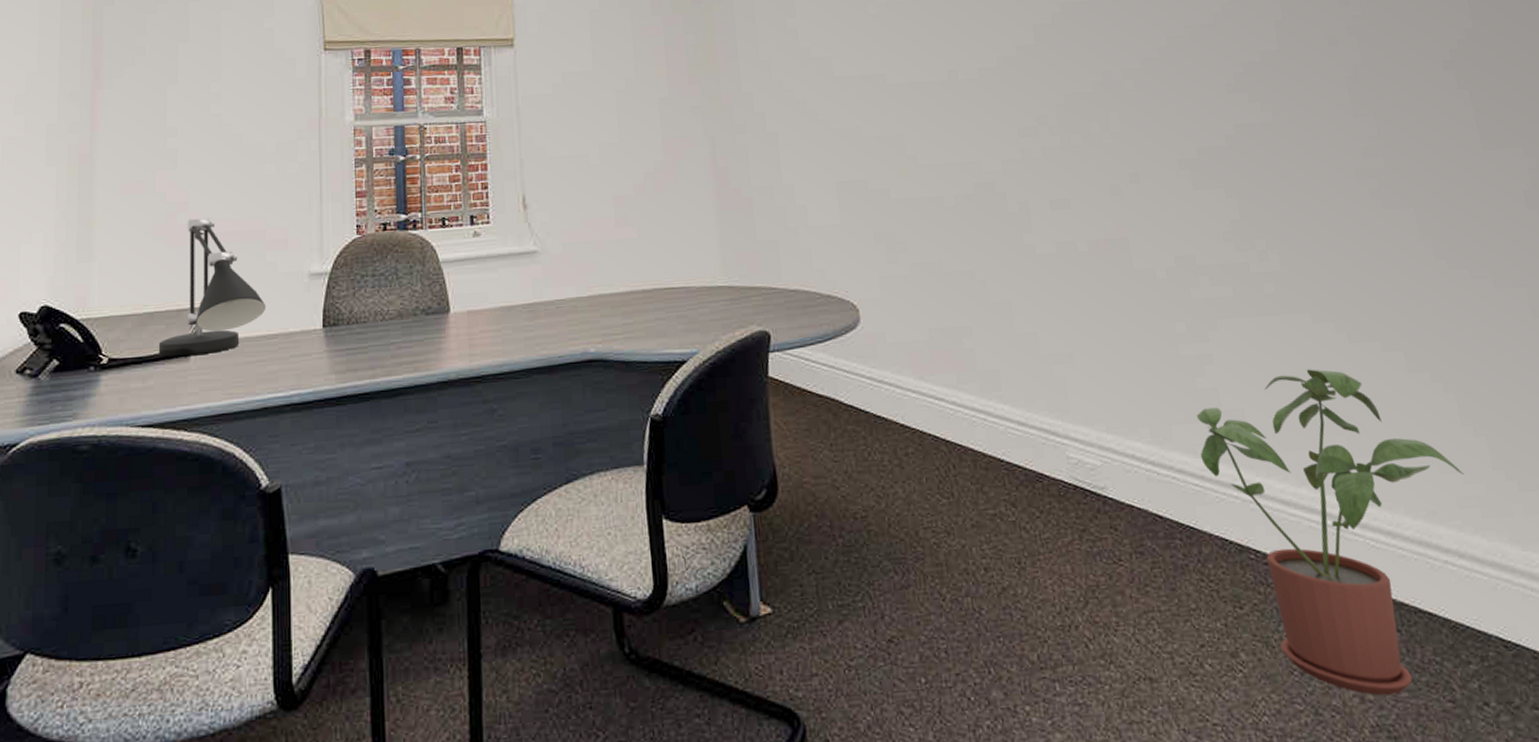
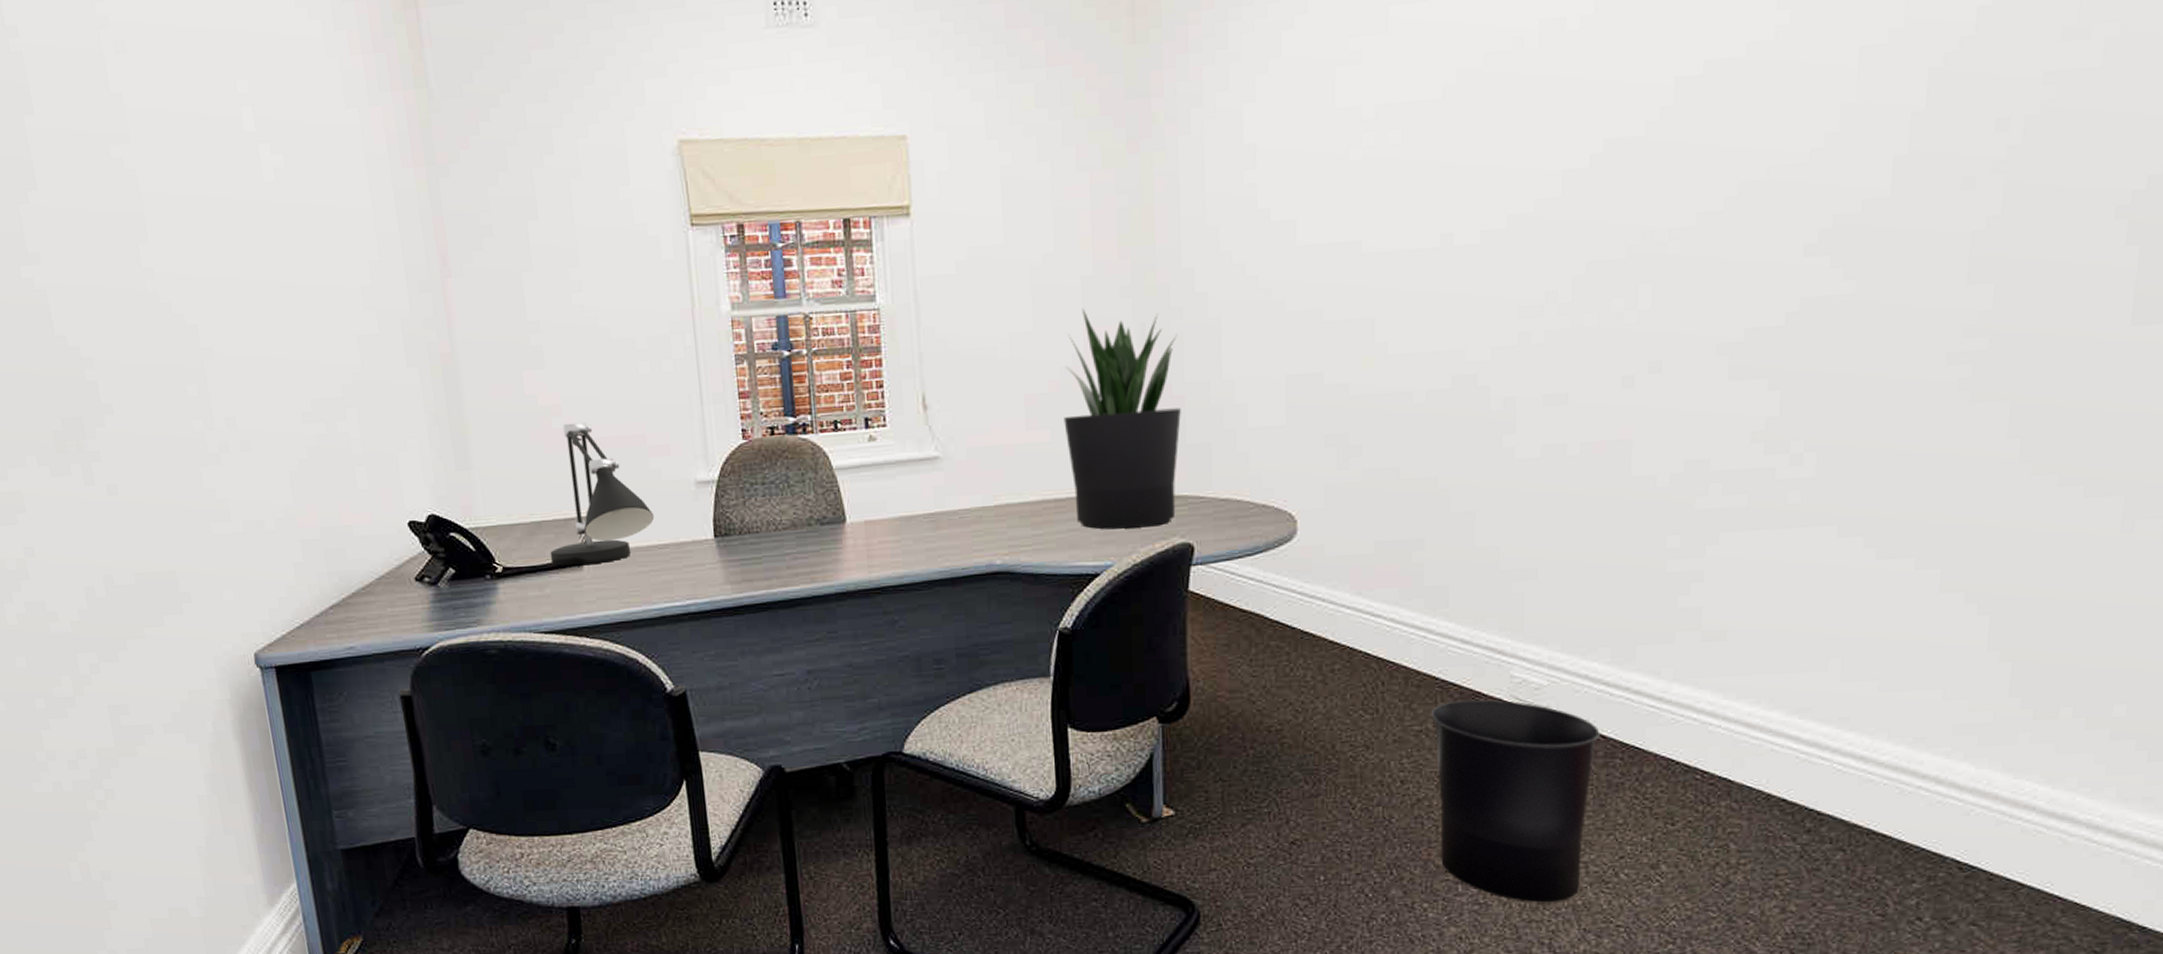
planter: none [648,123,752,318] -> present [1064,308,1181,530]
waste bin: none [1001,481,1170,700] -> present [1430,699,1600,902]
house plant: present [1196,369,1464,696] -> none [1664,588,1972,907]

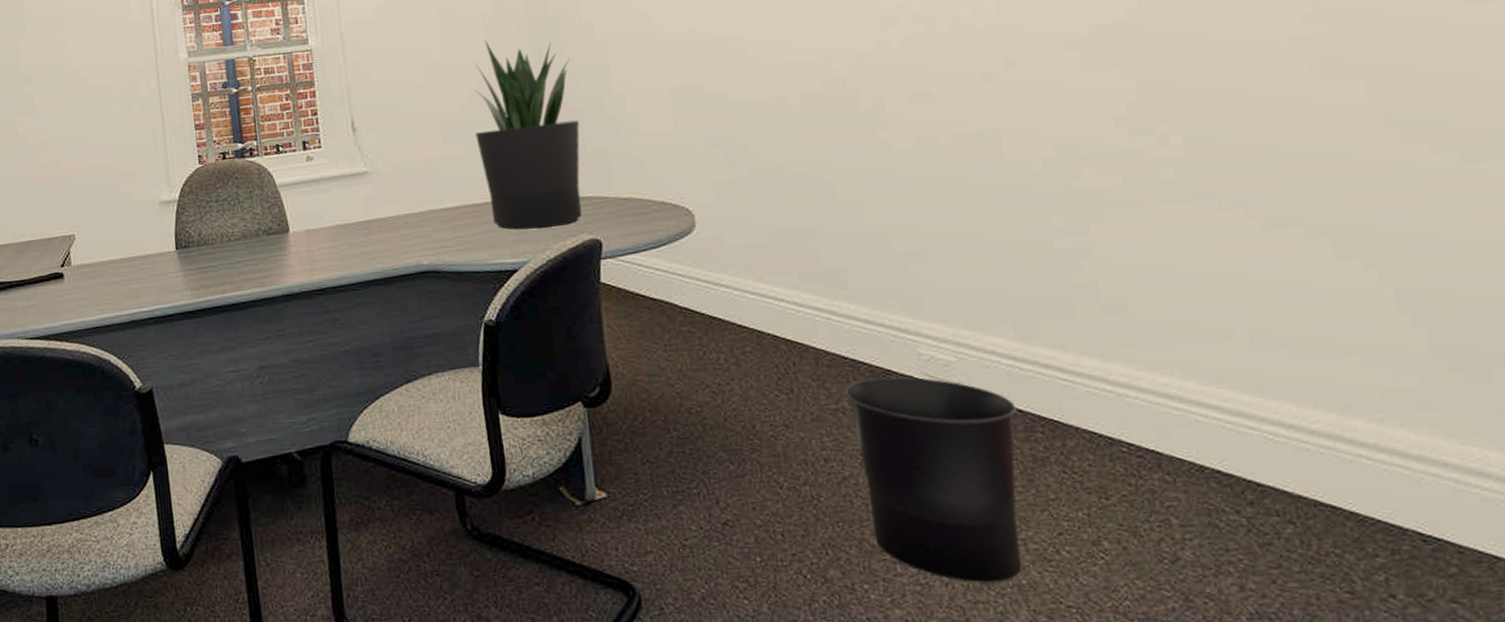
desk lamp: present [550,422,655,567] -> none [36,155,125,280]

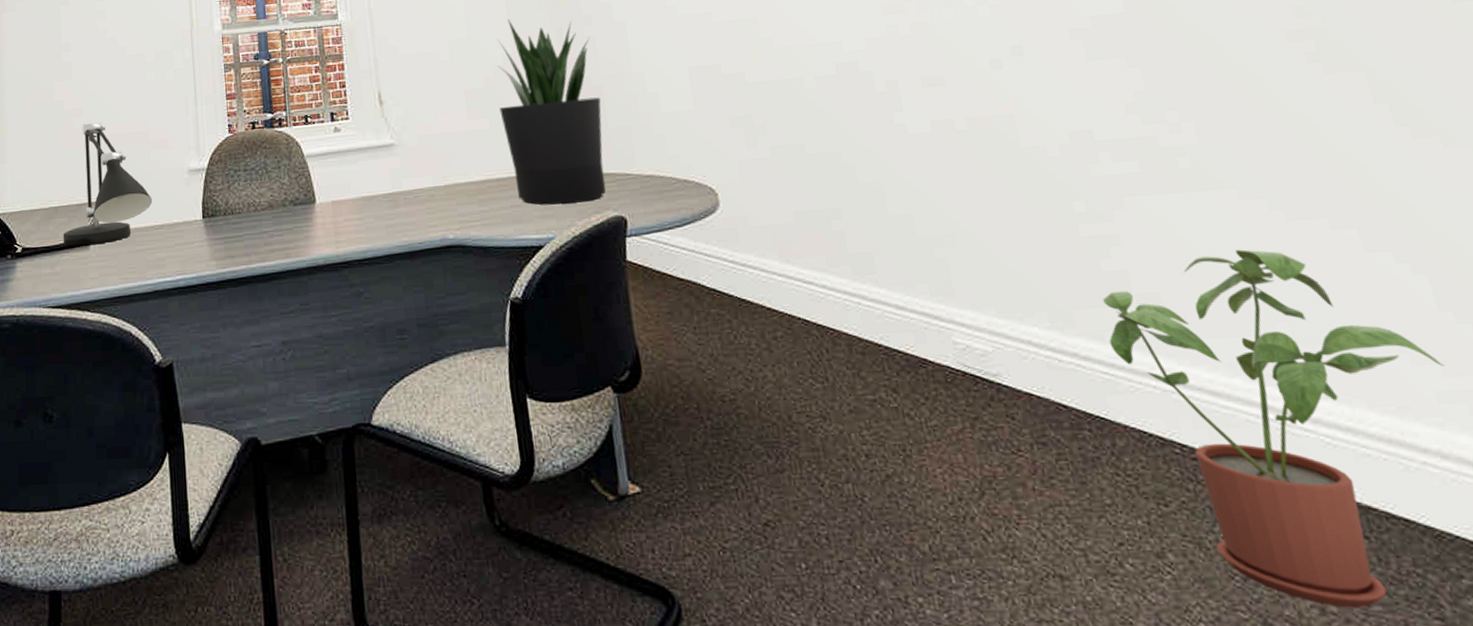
desk lamp: none [36,155,125,280] -> present [63,122,153,247]
waste bin: present [844,377,1022,582] -> none [880,366,1085,597]
house plant: none [1069,259,1395,585] -> present [1102,249,1445,608]

